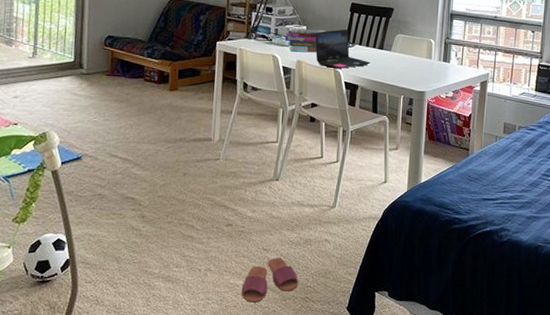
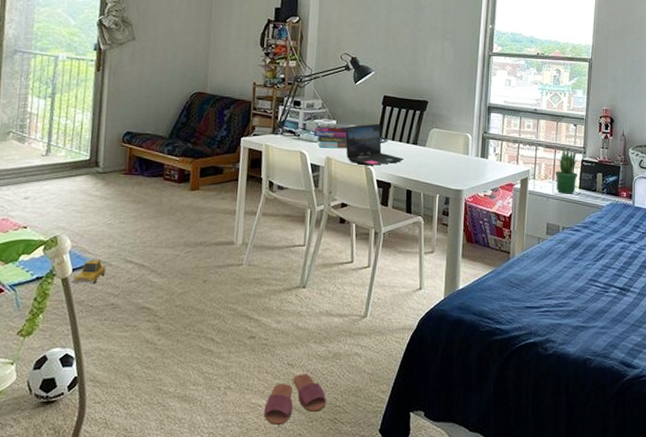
toy car: none [62,153,93,176] -> present [72,259,107,284]
planter: none [512,53,535,96] -> present [555,148,578,194]

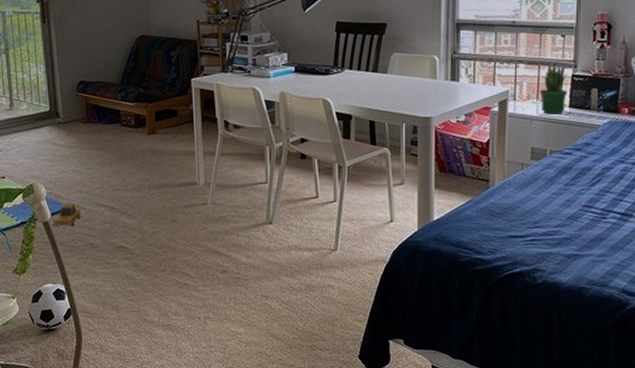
slippers: present [264,374,326,425] -> none [243,305,303,351]
books: present [313,123,356,149] -> none [264,55,309,83]
laptop: present [345,123,405,166] -> none [298,52,365,99]

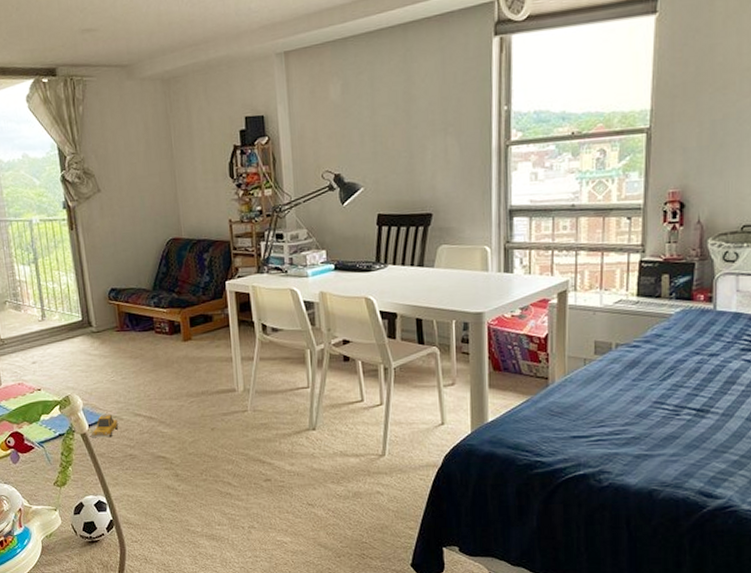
planter: present [539,63,567,115] -> none [602,248,634,305]

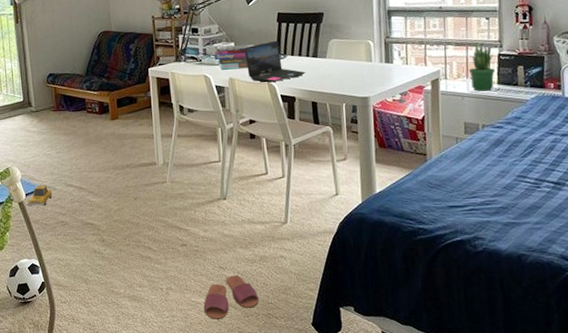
slippers: none [290,513,352,560] -> present [203,275,259,319]
books: none [302,252,349,283] -> present [214,44,254,70]
laptop: none [338,247,410,297] -> present [244,40,306,83]
planter: none [602,248,634,305] -> present [468,43,495,91]

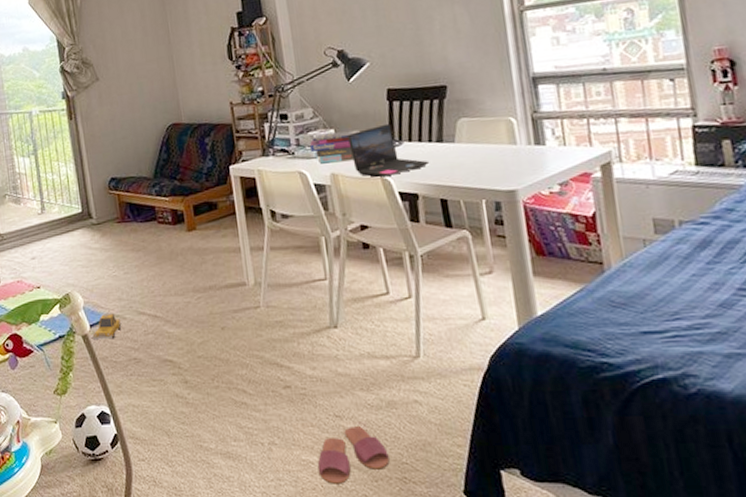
planter: present [468,43,495,91] -> none [651,113,690,177]

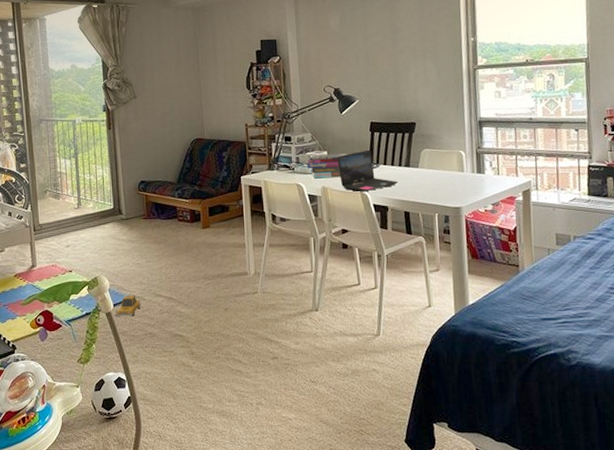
slippers: present [317,426,390,484] -> none [294,390,351,436]

